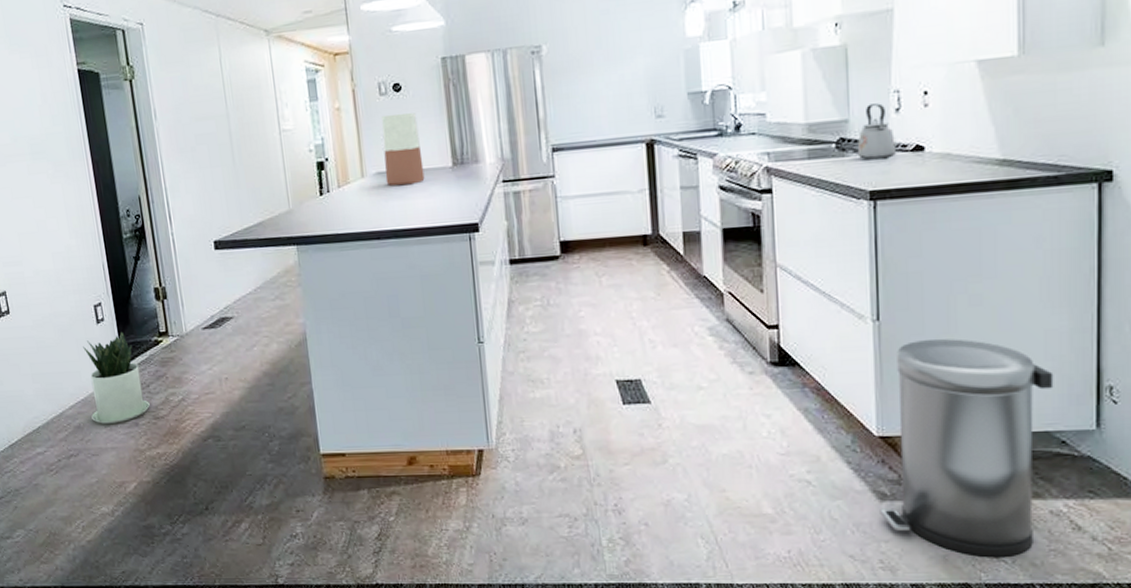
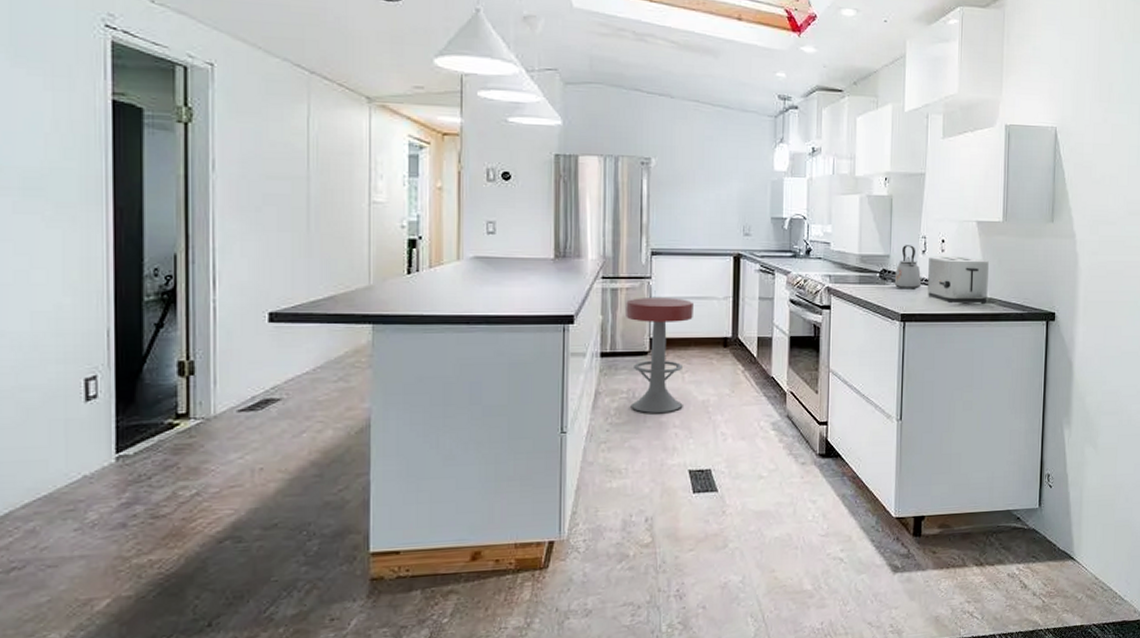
planter: present [83,331,150,424] -> none [56,412,148,527]
vase: present [382,113,425,187] -> none [483,202,525,272]
bar stool: none [530,195,605,322] -> present [626,298,693,414]
pedal bin: present [879,339,1054,558] -> none [892,436,1014,616]
toaster: none [905,108,999,173] -> present [927,256,989,304]

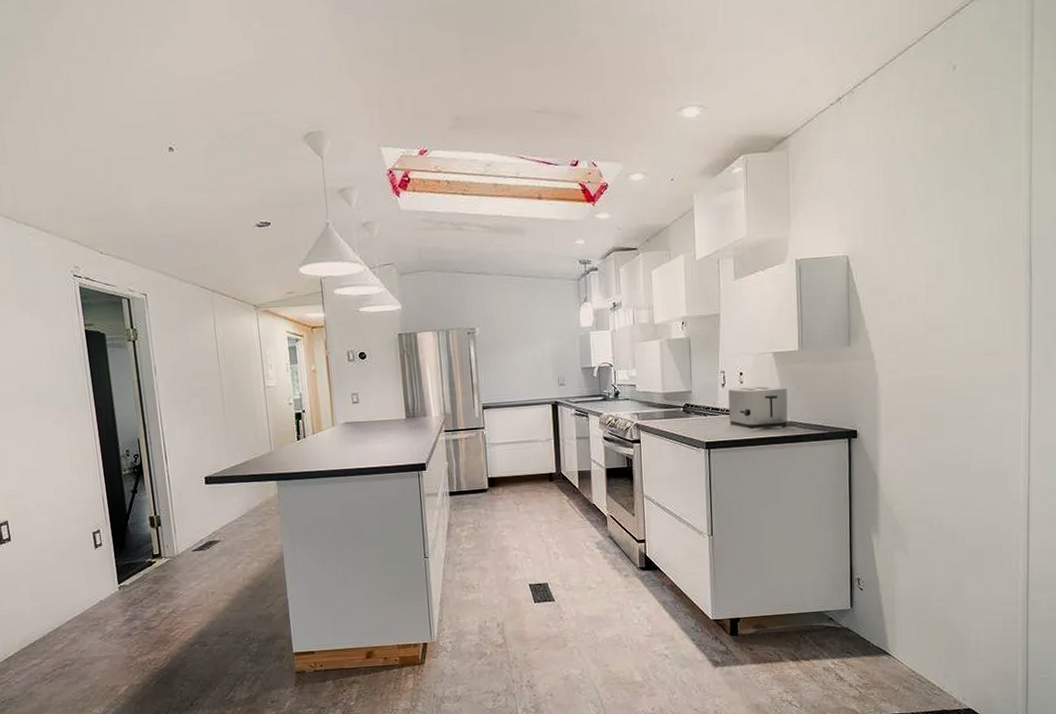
bar stool: present [626,298,693,414] -> none [466,443,522,540]
kettle: present [894,245,922,289] -> none [697,380,723,420]

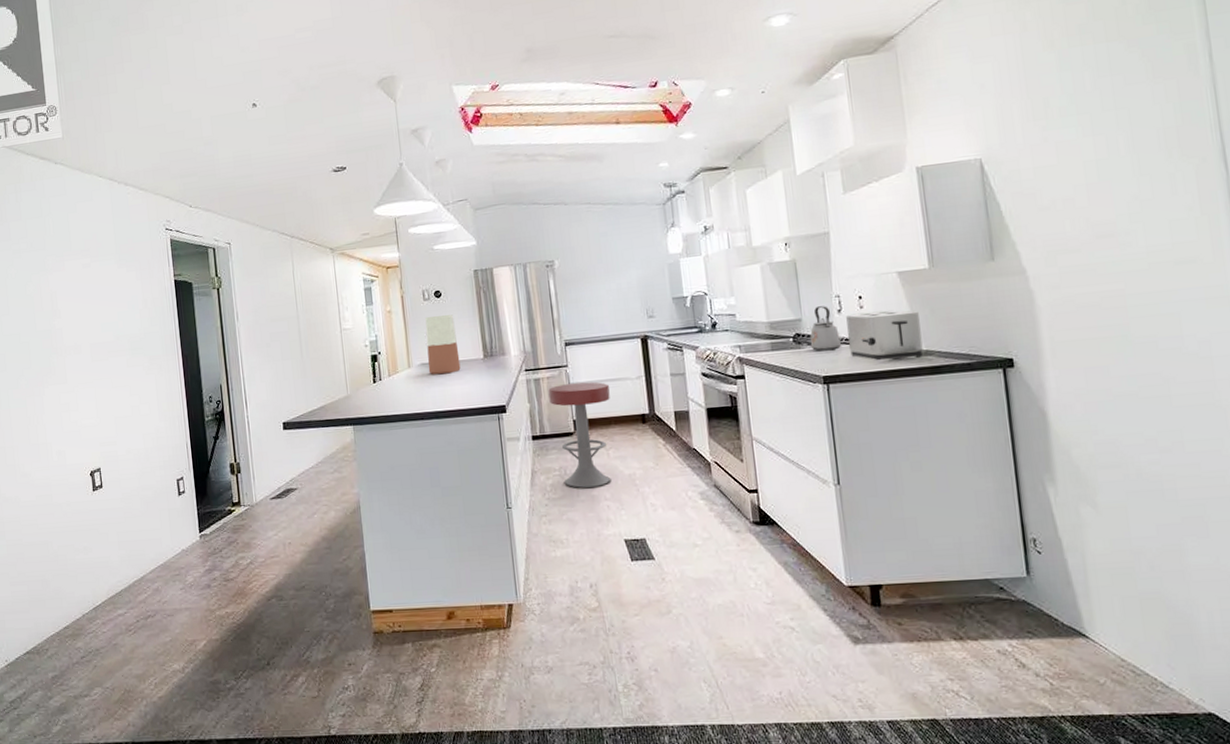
vase: none [349,376,384,434] -> present [425,315,461,375]
bar stool: none [466,443,522,540] -> present [548,382,611,489]
kettle: none [697,380,723,420] -> present [810,306,842,352]

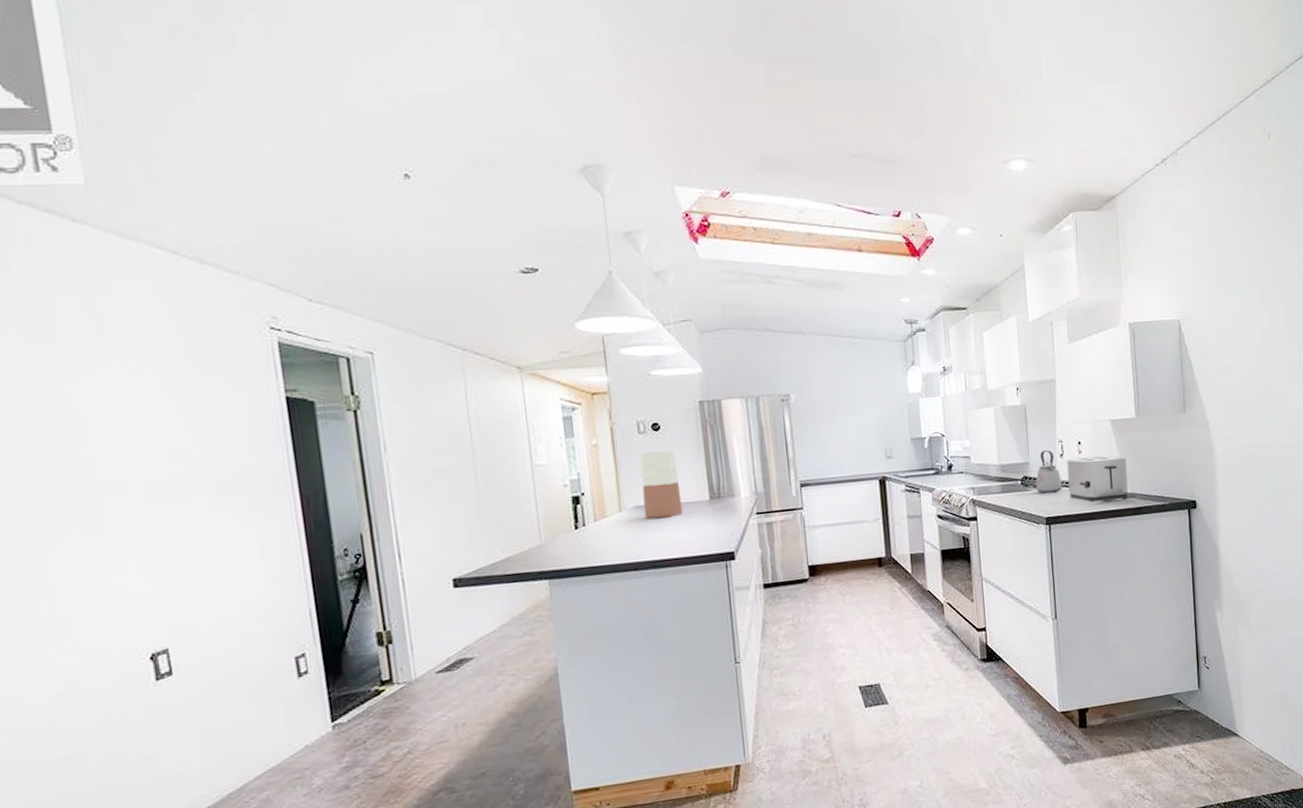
bar stool: present [548,382,611,489] -> none [782,525,847,637]

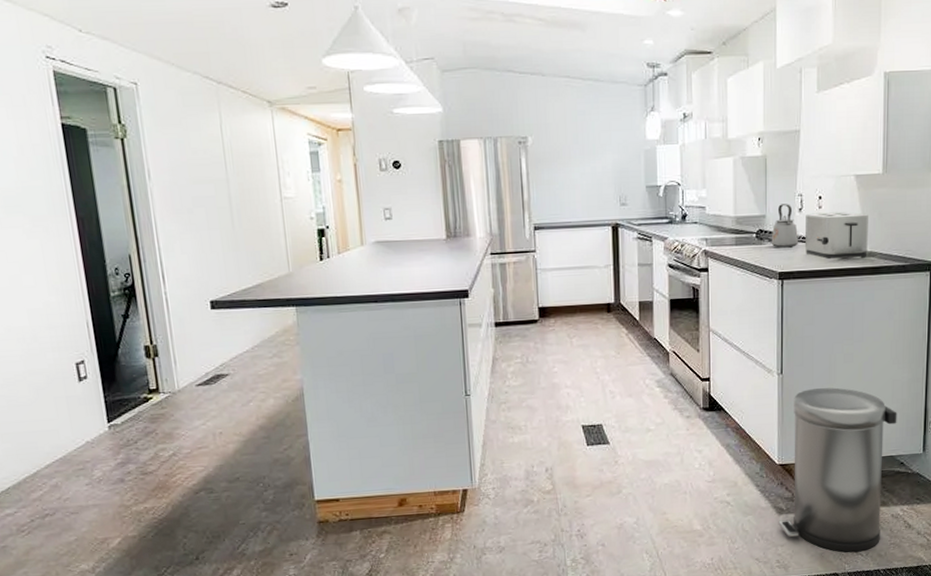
vase: present [640,451,683,520] -> none [381,189,421,255]
pedal bin: none [1064,629,1171,799] -> present [778,387,897,553]

